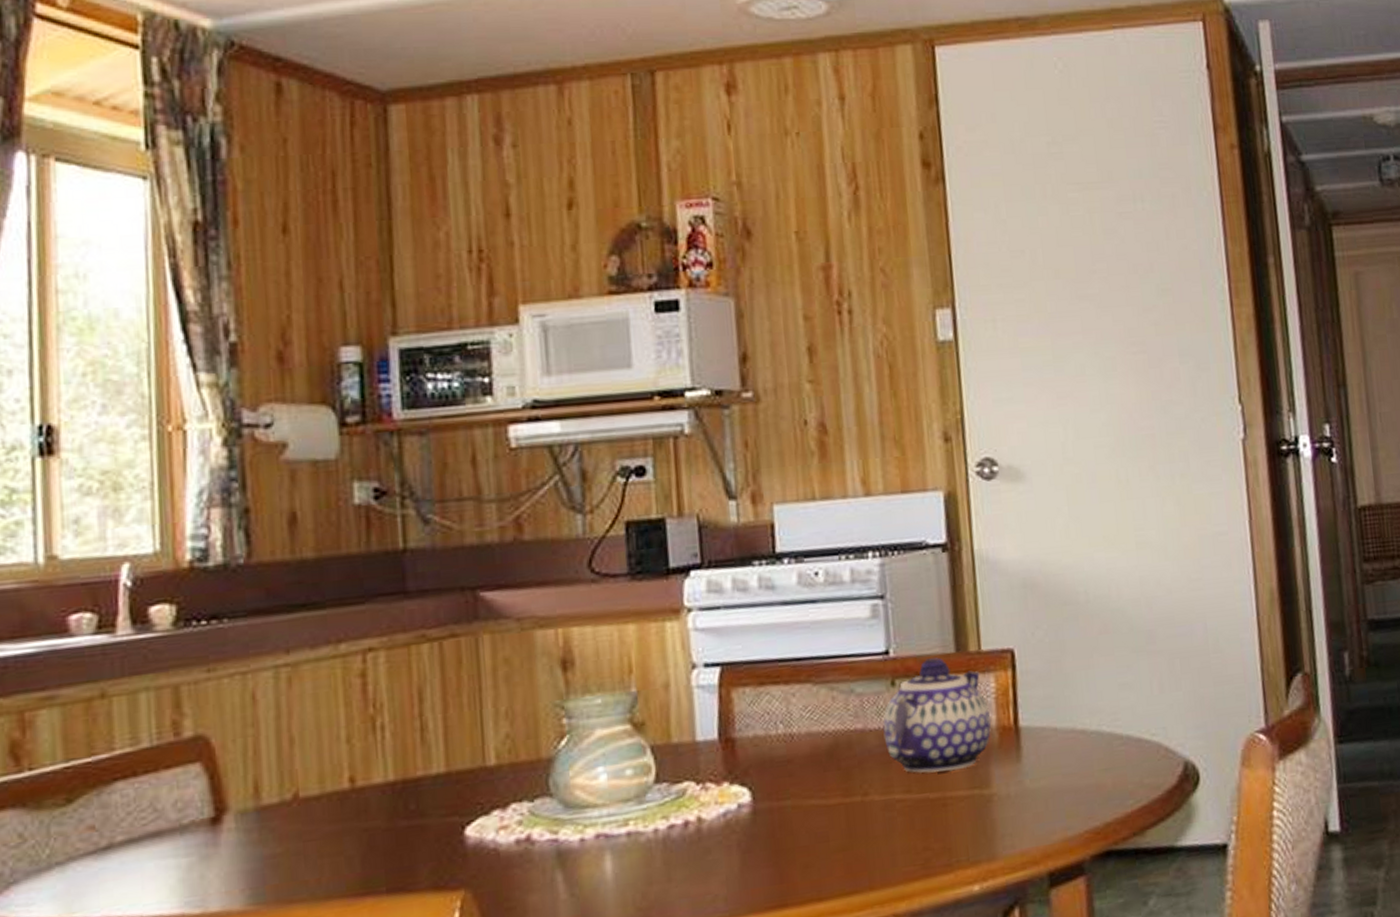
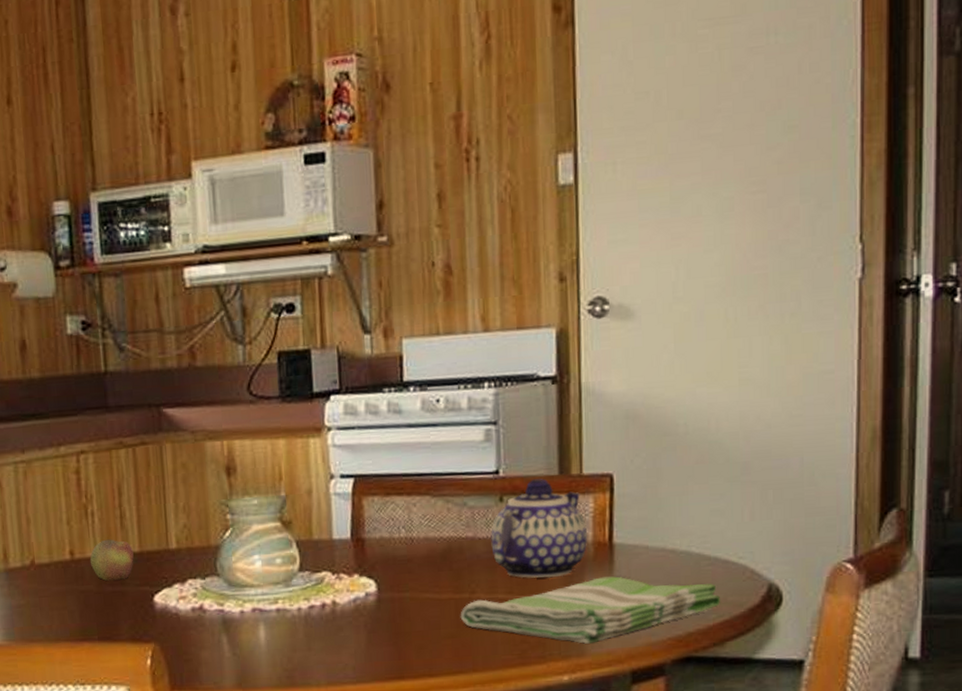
apple: none [377,758,438,813] -> present [90,539,134,581]
dish towel: none [851,764,1138,846] -> present [460,576,721,644]

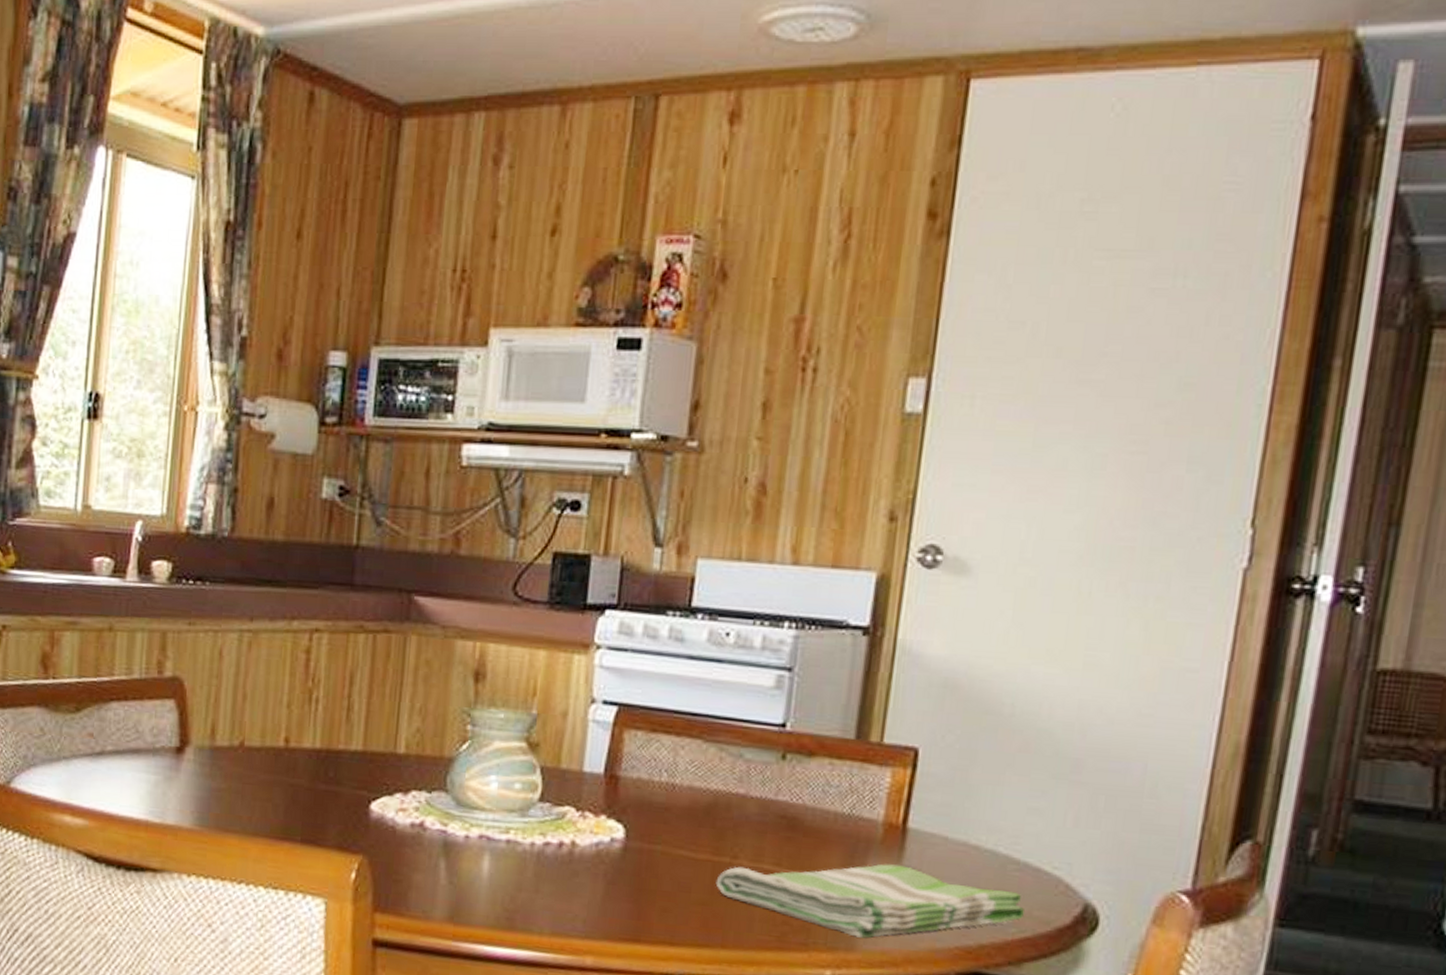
apple: present [90,539,134,581] -> none [305,731,356,779]
teapot: present [491,478,588,578] -> none [764,740,879,856]

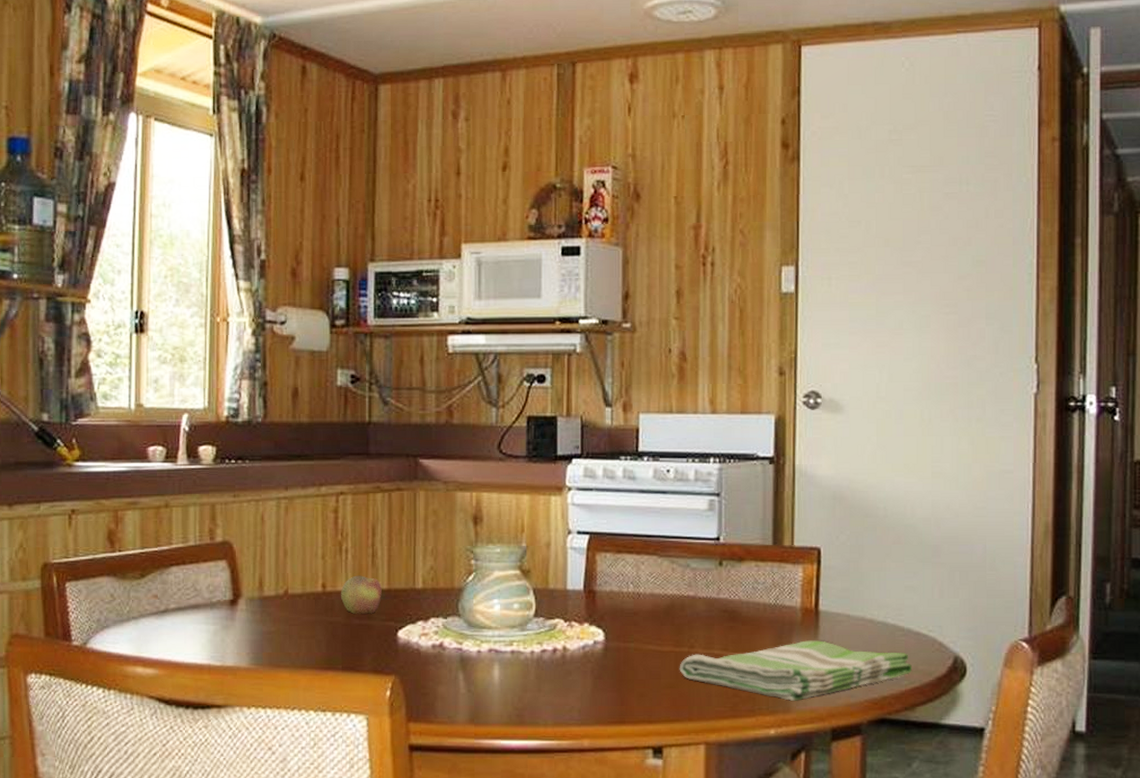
apple: none [305,731,356,779] -> present [340,575,382,614]

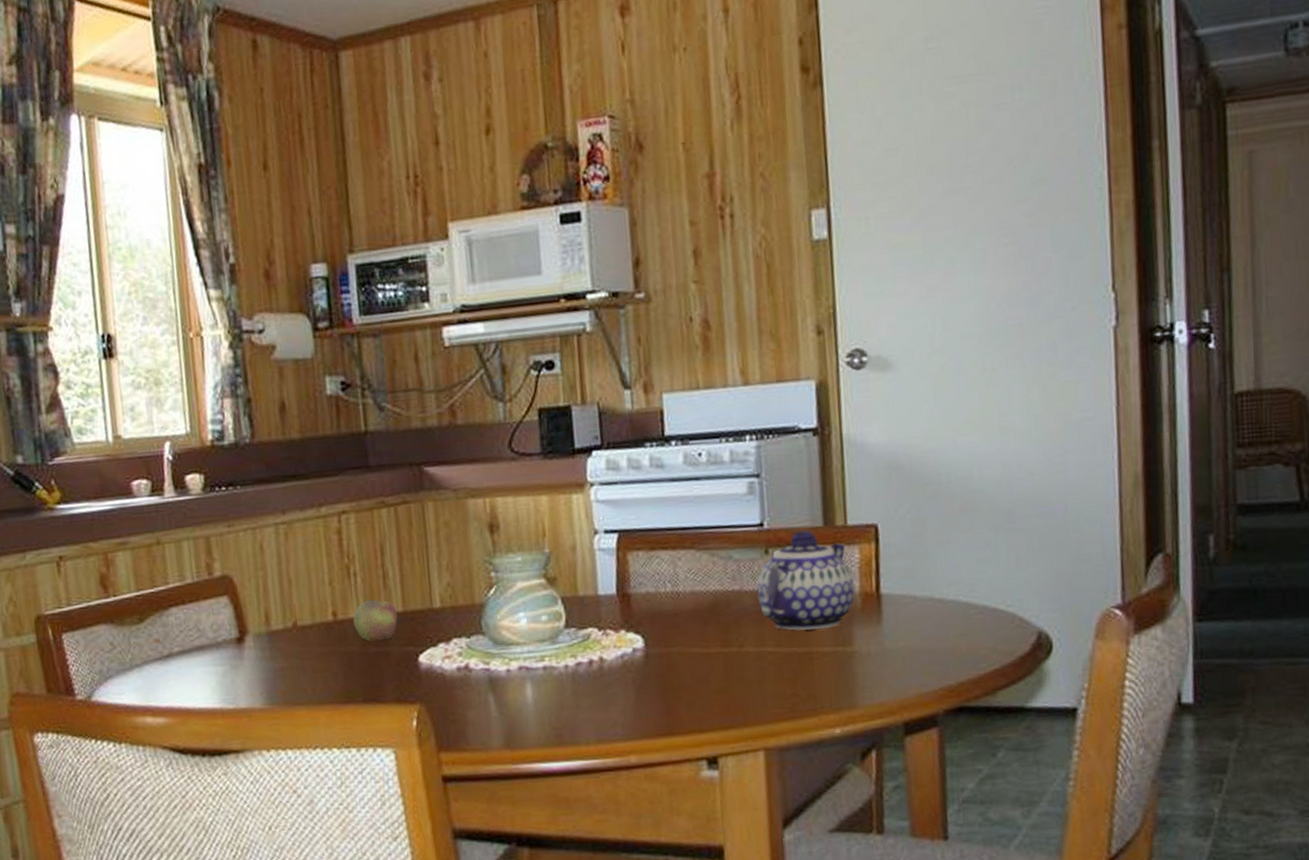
dish towel: present [679,640,913,701] -> none [729,627,991,696]
teapot: none [710,547,797,638] -> present [757,530,855,631]

